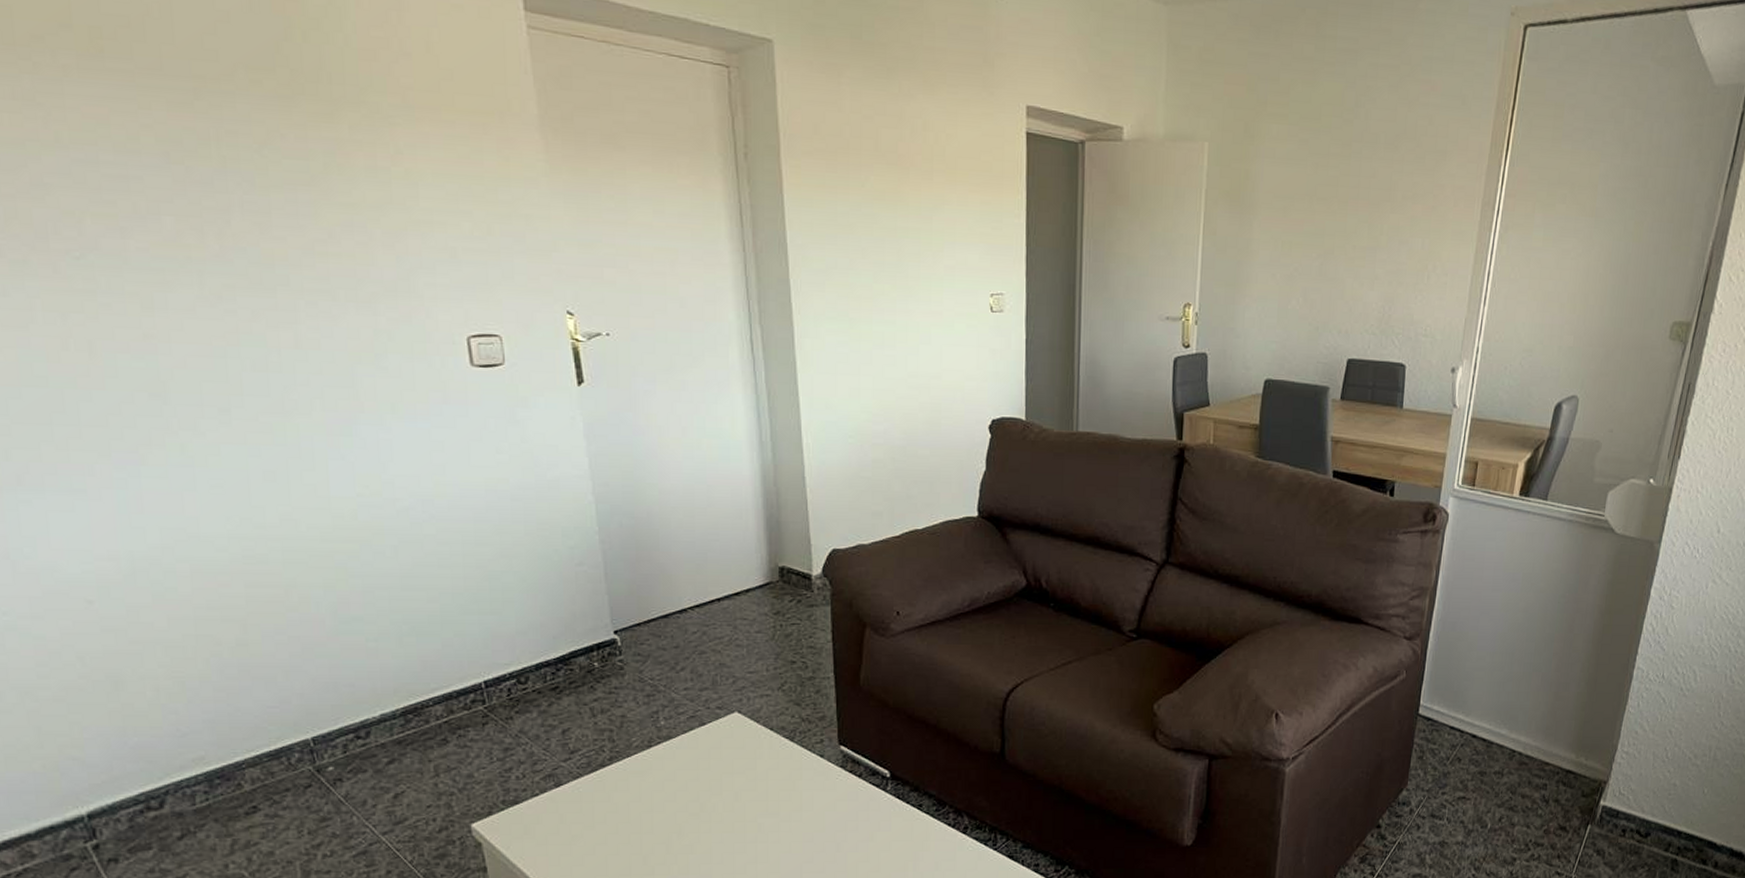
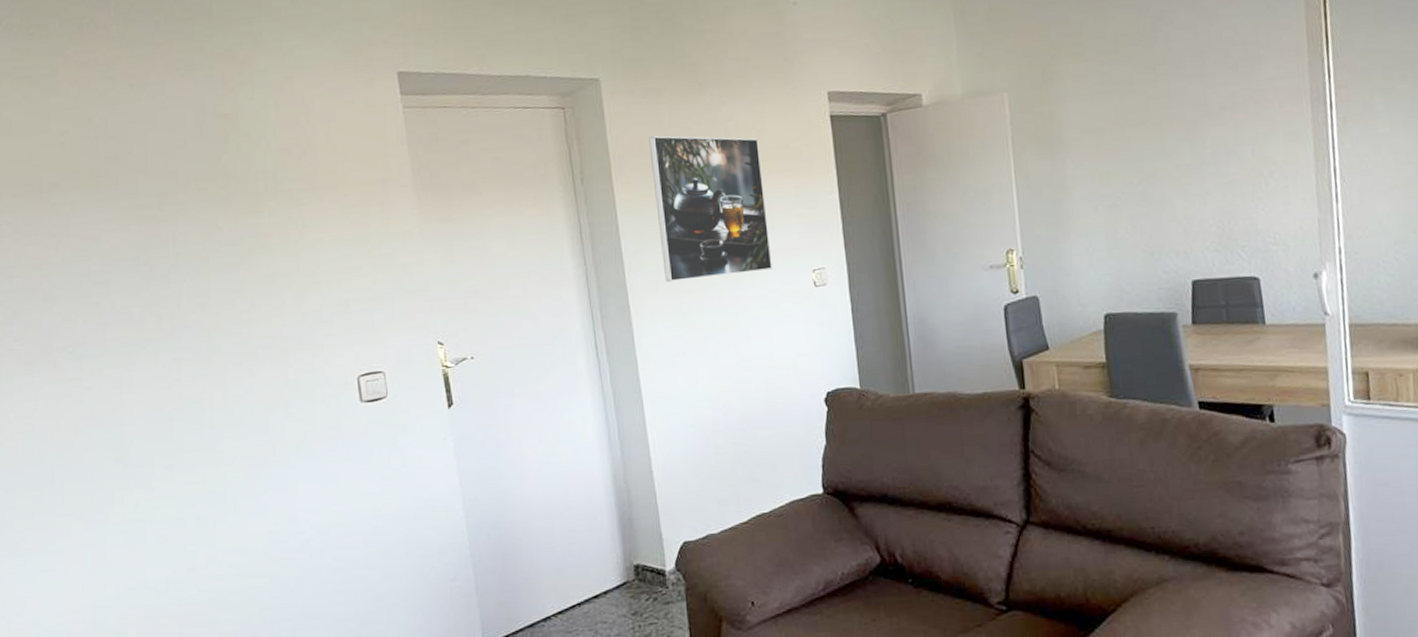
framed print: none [825,119,950,288] -> present [648,136,773,283]

